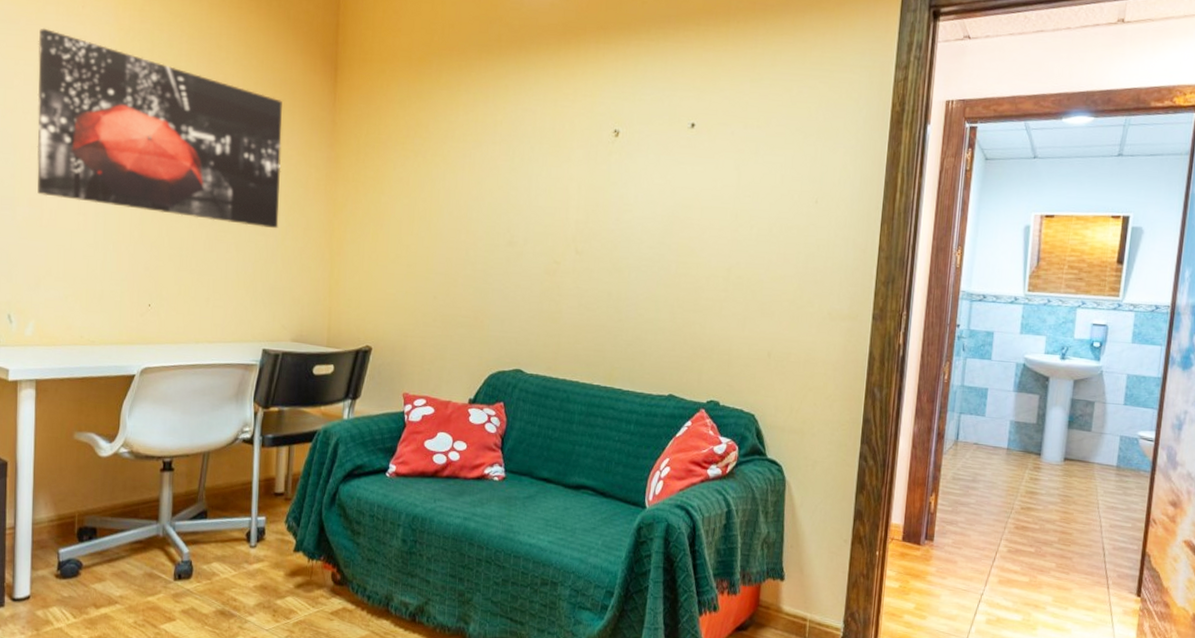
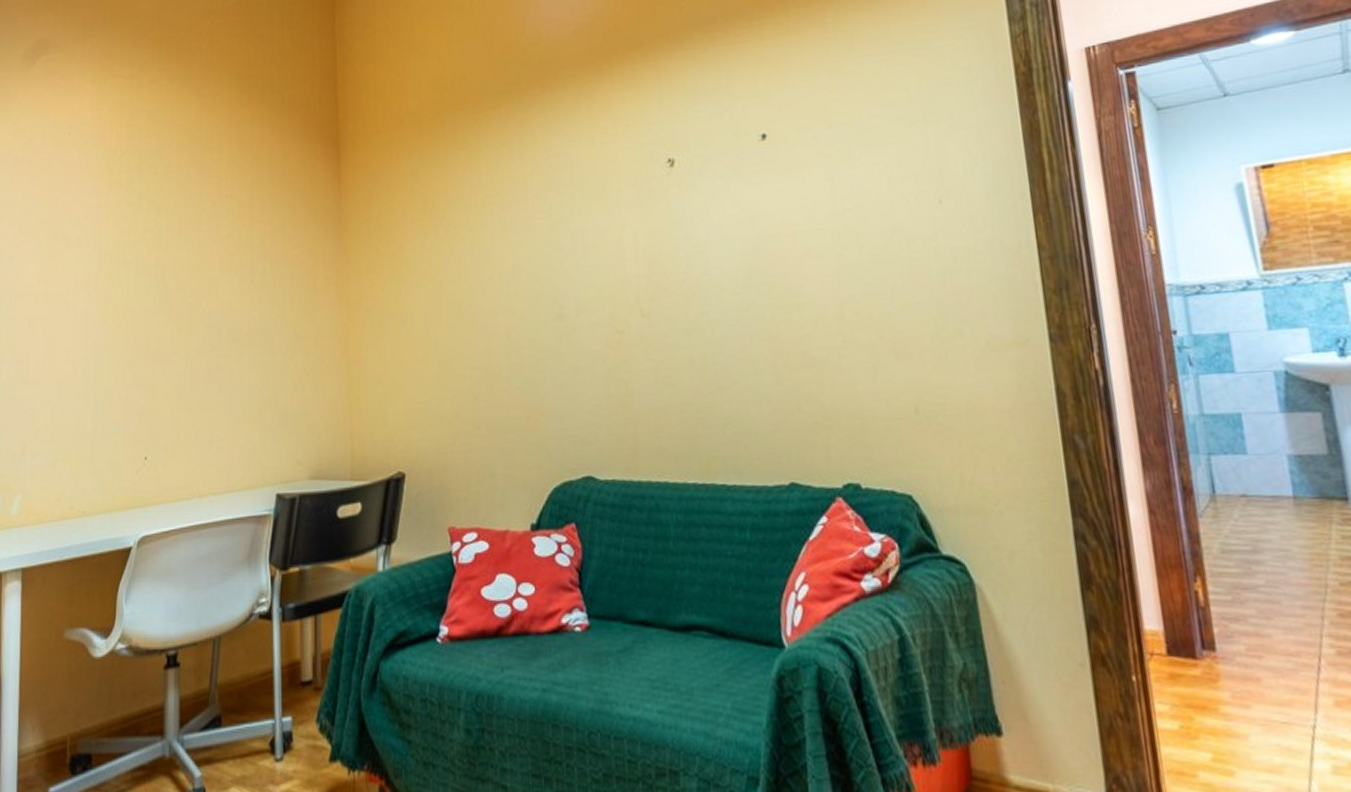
wall art: present [37,28,282,229] -> none [23,163,286,348]

